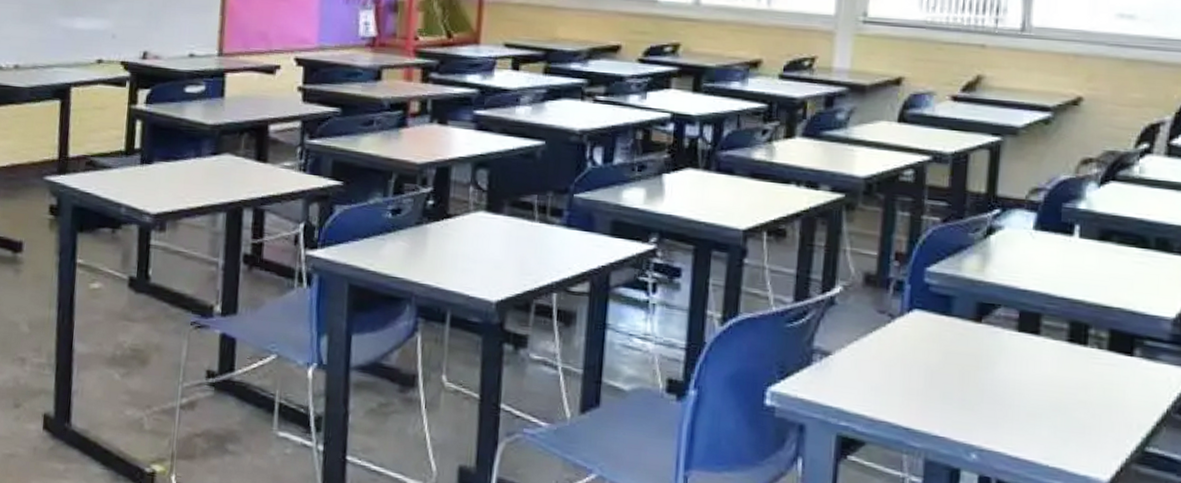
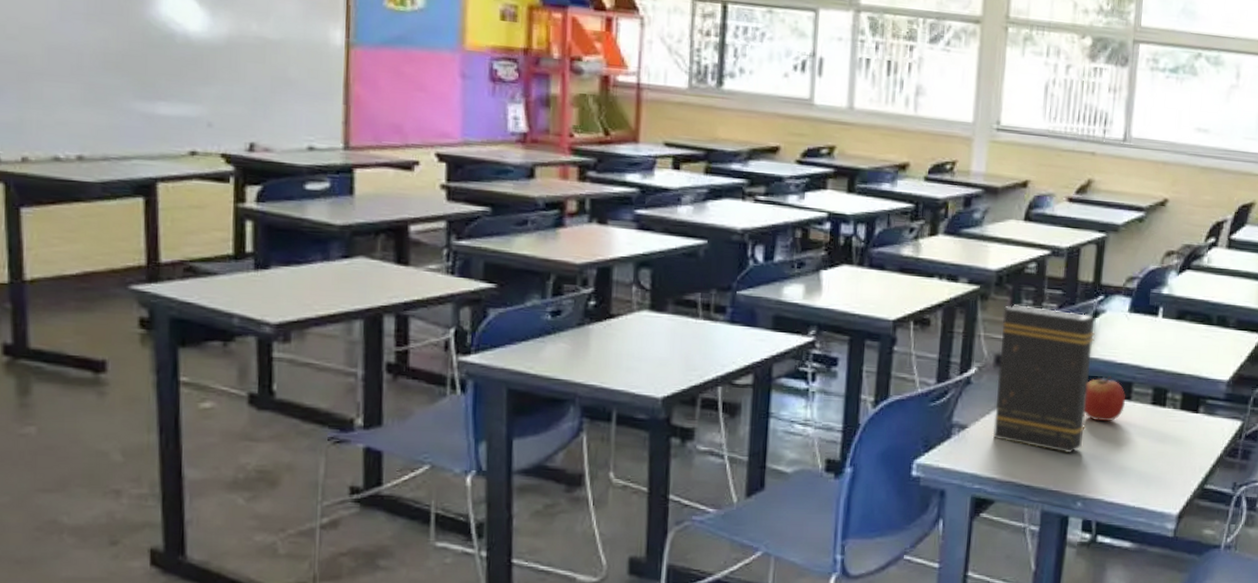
book: none [862,216,990,394] -> present [992,304,1095,454]
apple: none [978,304,1032,360] -> present [1084,376,1125,422]

